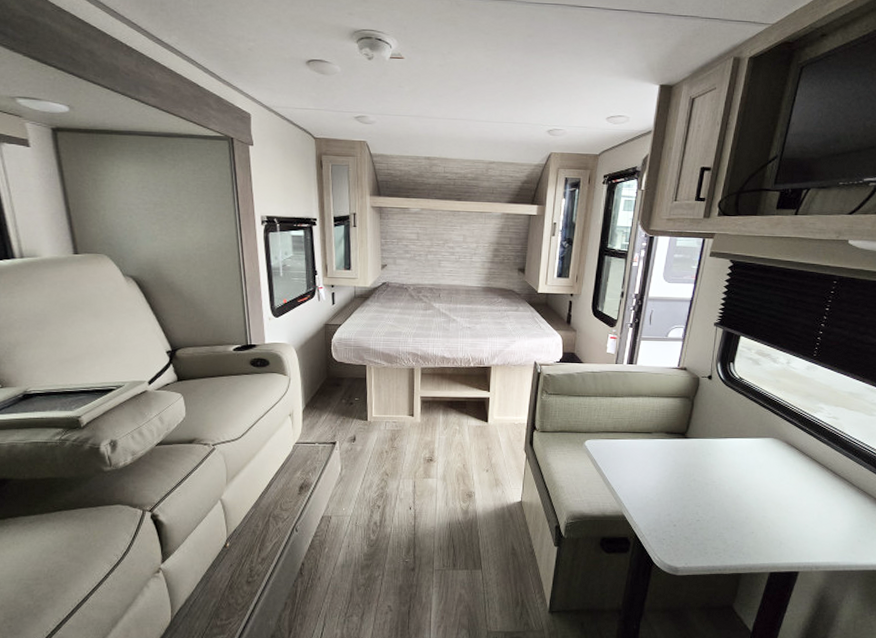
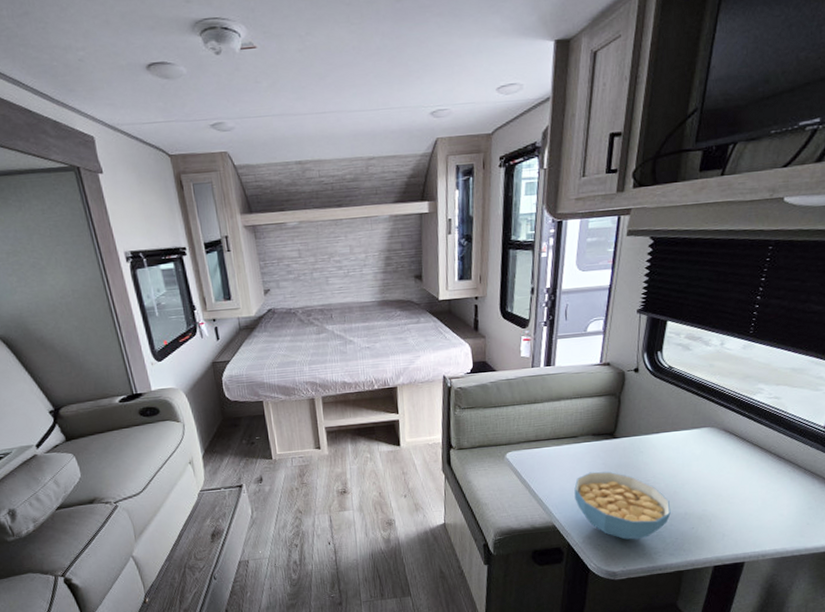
cereal bowl: none [645,468,733,538] -> present [574,471,671,540]

